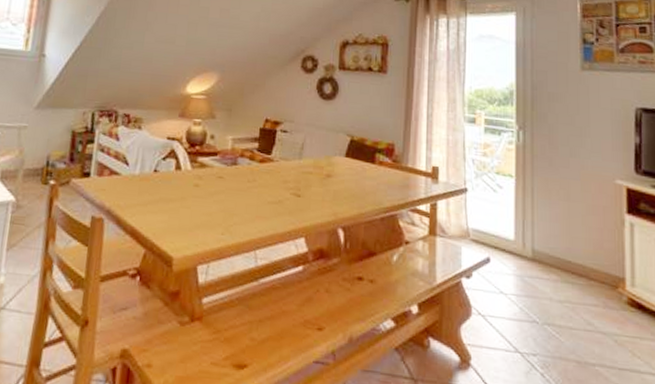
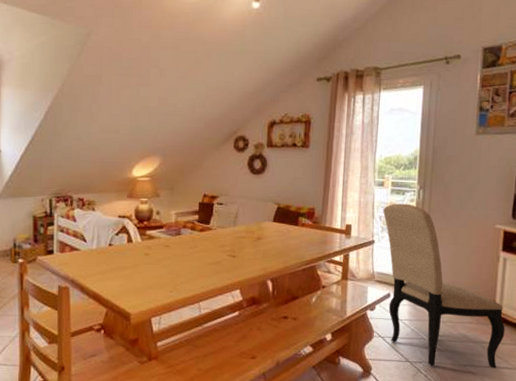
dining chair: none [476,145,642,373] -> present [383,203,505,369]

